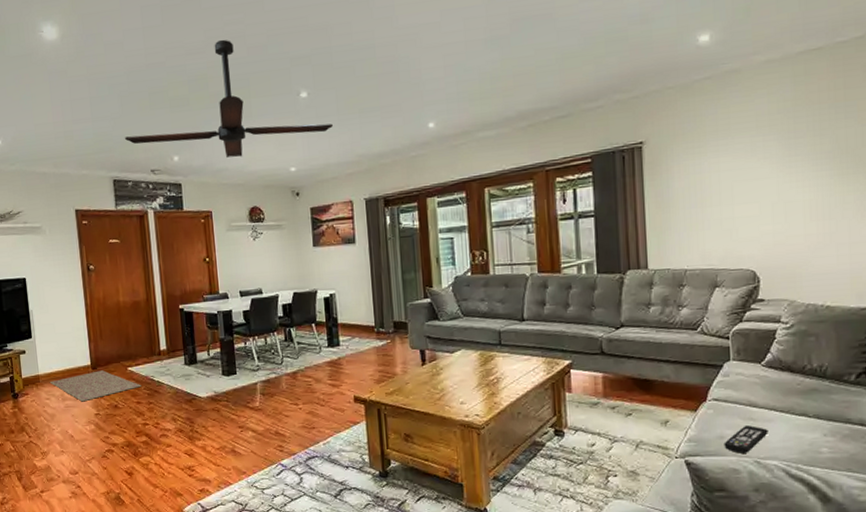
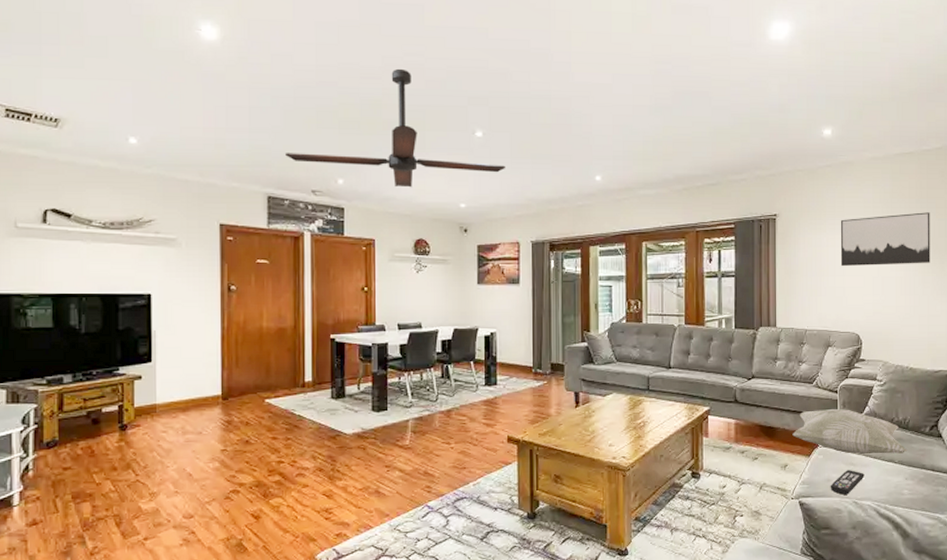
rug: present [49,370,142,402] -> none [168,401,280,436]
decorative pillow: none [673,357,826,408] -> present [792,409,908,455]
wall art: none [725,118,851,194] -> present [840,212,930,267]

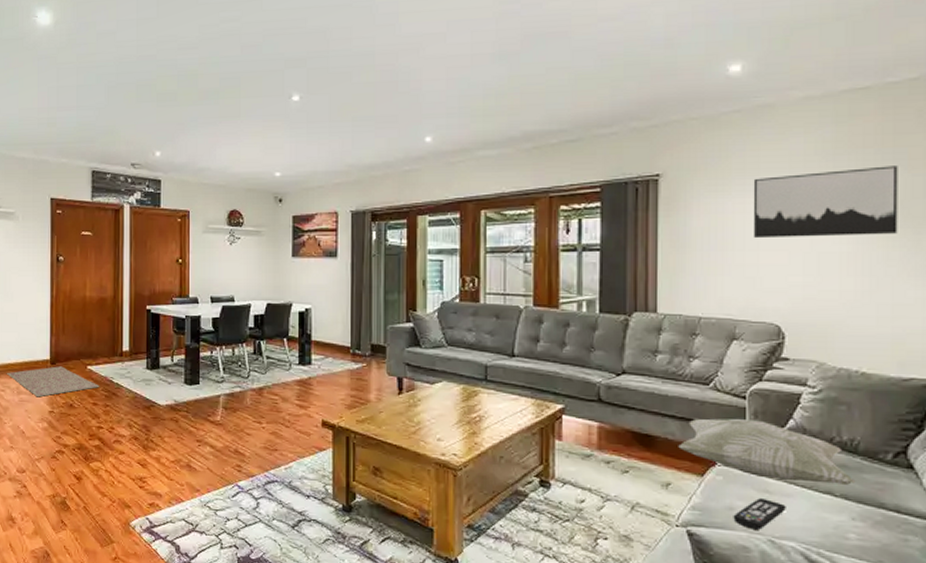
rug: none [168,401,280,436] -> present [6,366,100,397]
ceiling fan: present [286,68,506,188] -> none [108,36,325,158]

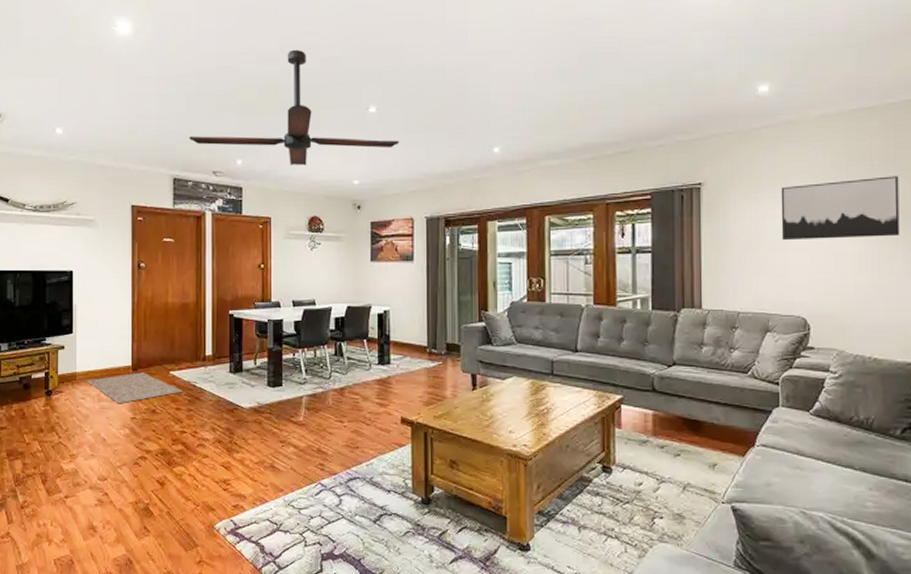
ceiling fan: none [108,36,325,158] -> present [189,49,400,166]
decorative pillow: present [678,418,856,486] -> none [722,403,872,460]
remote control: present [733,498,786,530] -> none [770,474,815,503]

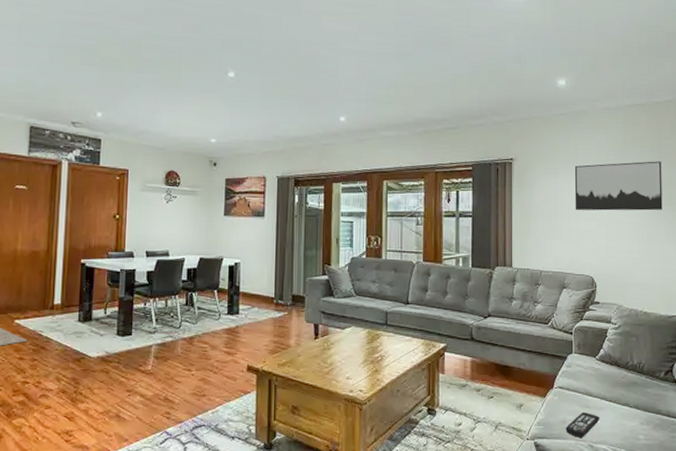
ceiling fan: present [189,49,400,166] -> none [49,12,256,123]
remote control: none [770,474,815,503] -> present [565,412,600,437]

